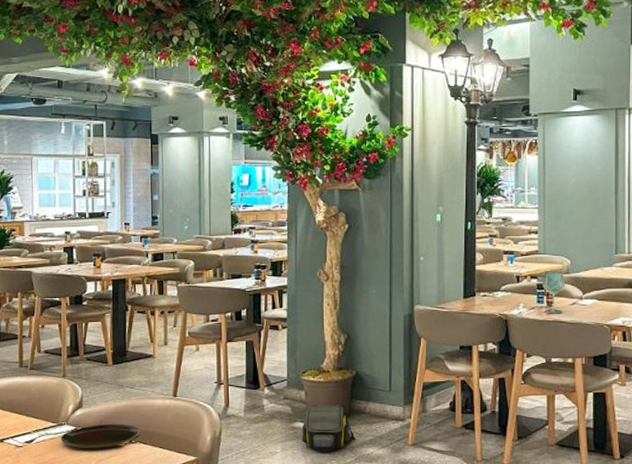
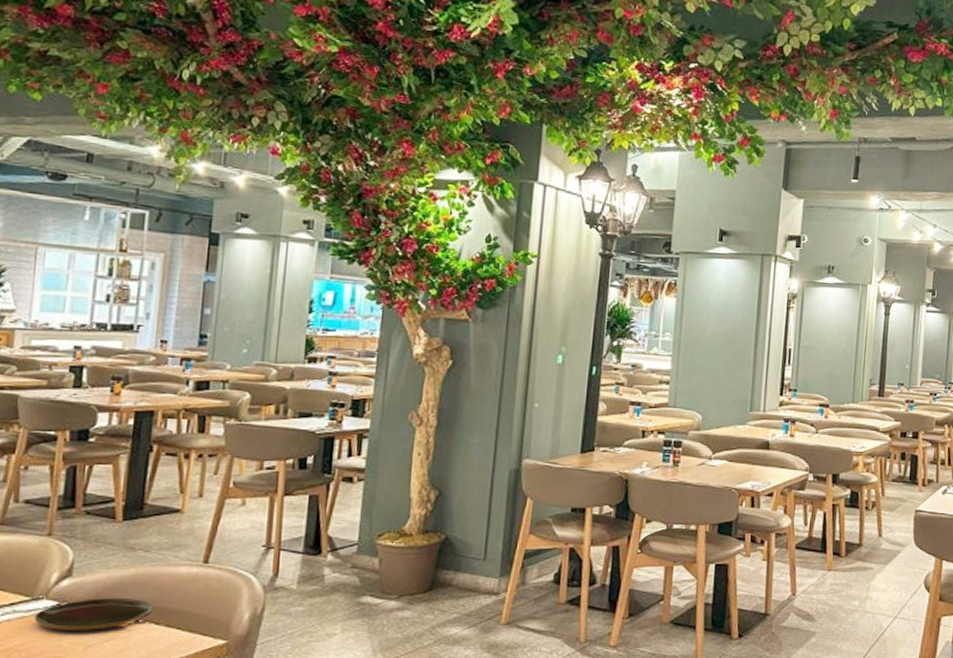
shoulder bag: present [301,404,356,452] -> none [369,574,438,633]
wine glass: present [542,271,566,314] -> none [669,426,695,475]

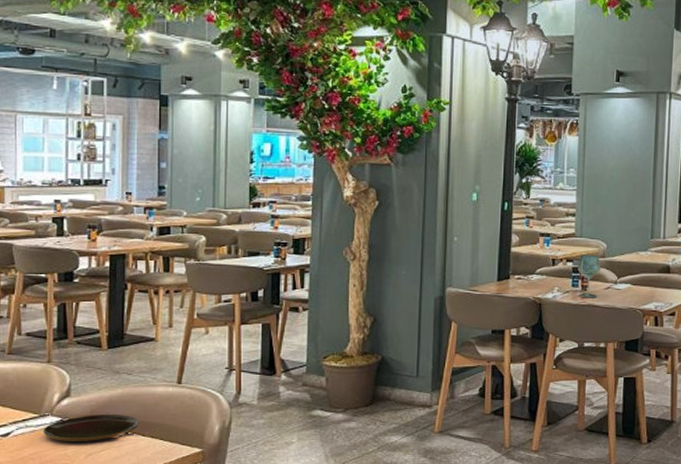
wine glass: none [669,426,695,475] -> present [577,254,601,298]

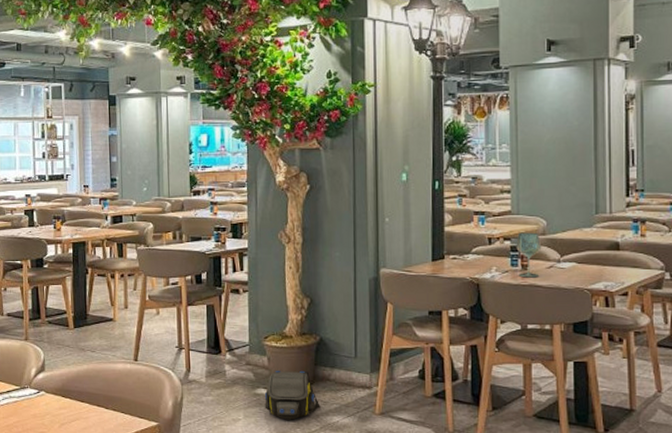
plate: present [42,415,139,443] -> none [23,388,103,413]
shoulder bag: none [320,390,379,441] -> present [264,370,321,420]

